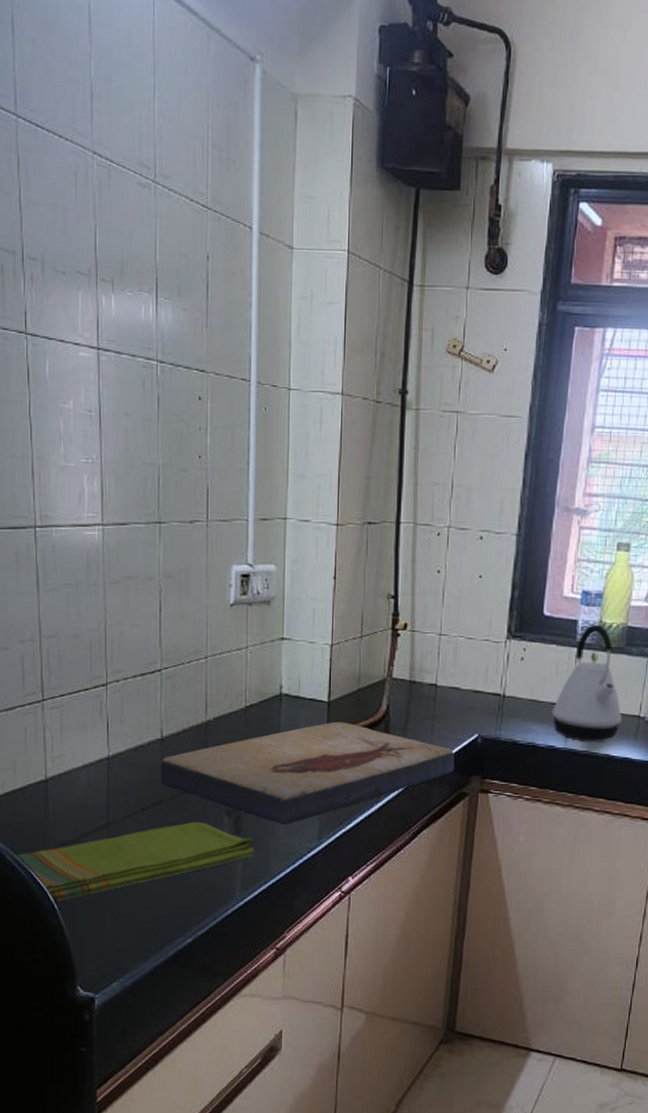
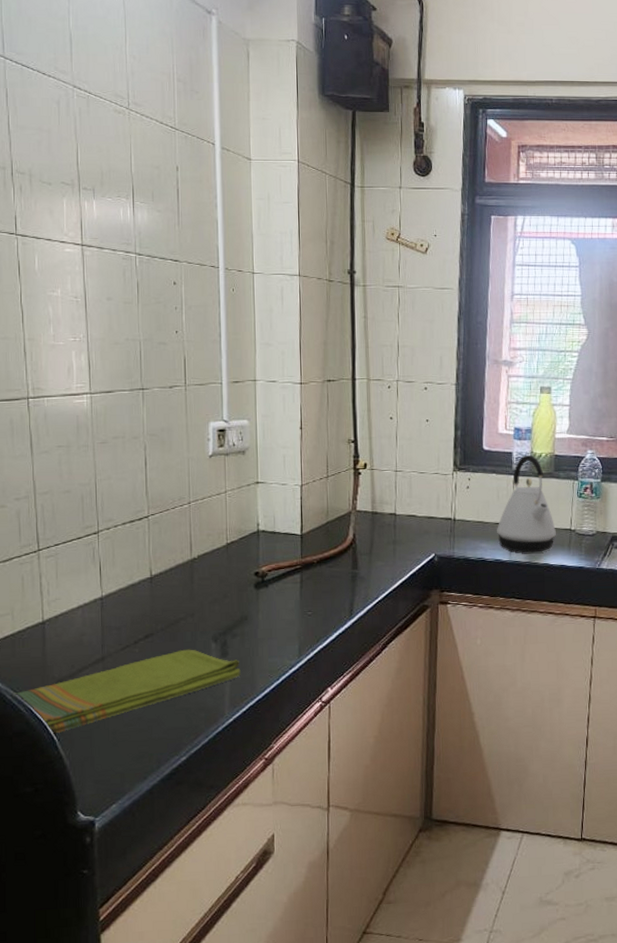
fish fossil: present [160,721,454,826] -> none [150,551,416,647]

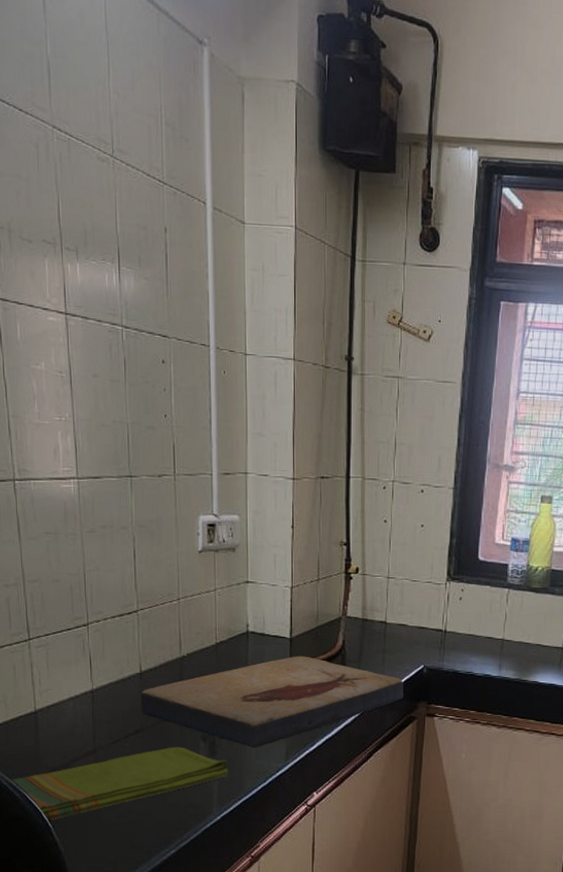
fish fossil: none [150,551,416,647] -> present [140,656,403,749]
kettle: present [497,455,556,553] -> none [488,568,547,670]

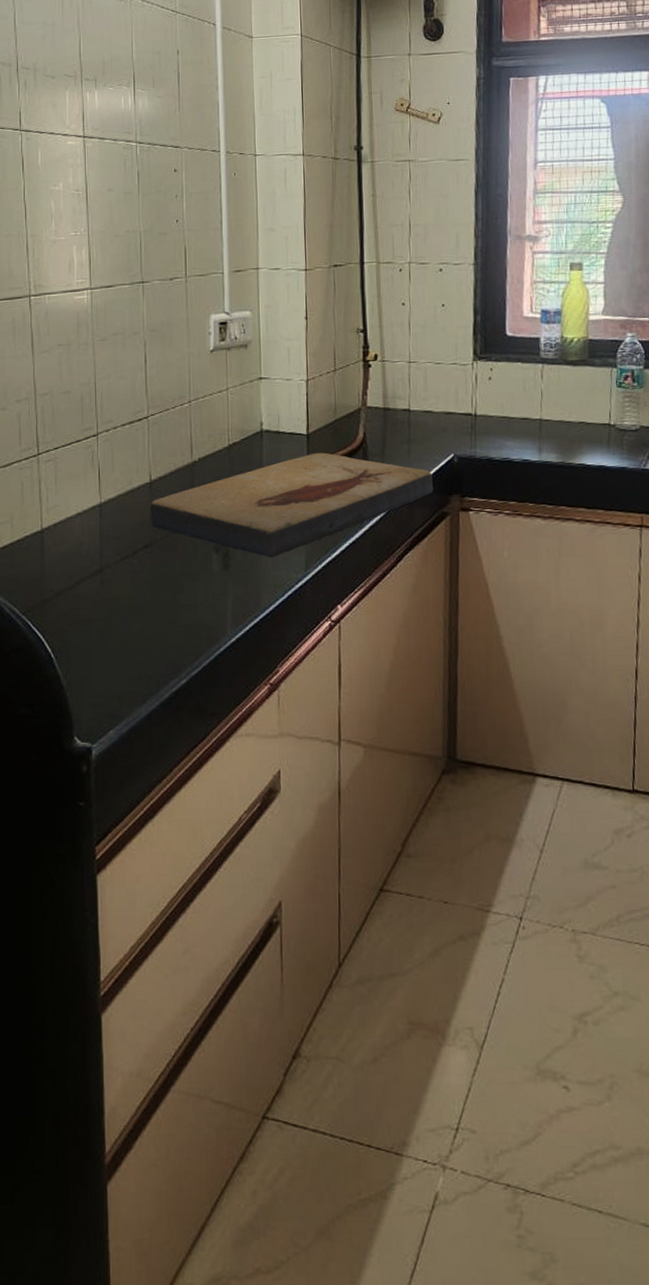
dish towel: present [9,746,229,821] -> none [12,560,244,651]

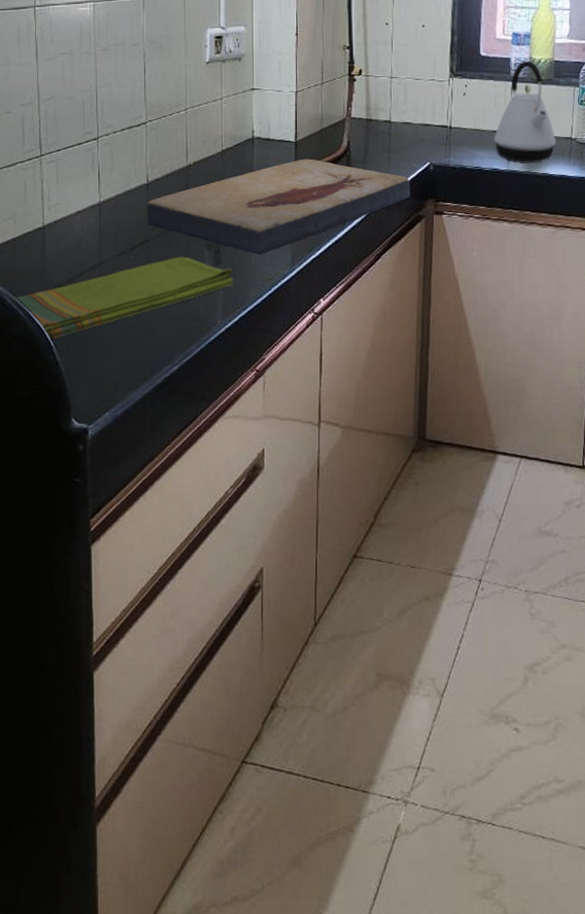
dish towel: none [12,560,244,651] -> present [14,256,233,339]
kettle: none [524,341,593,452] -> present [494,61,556,162]

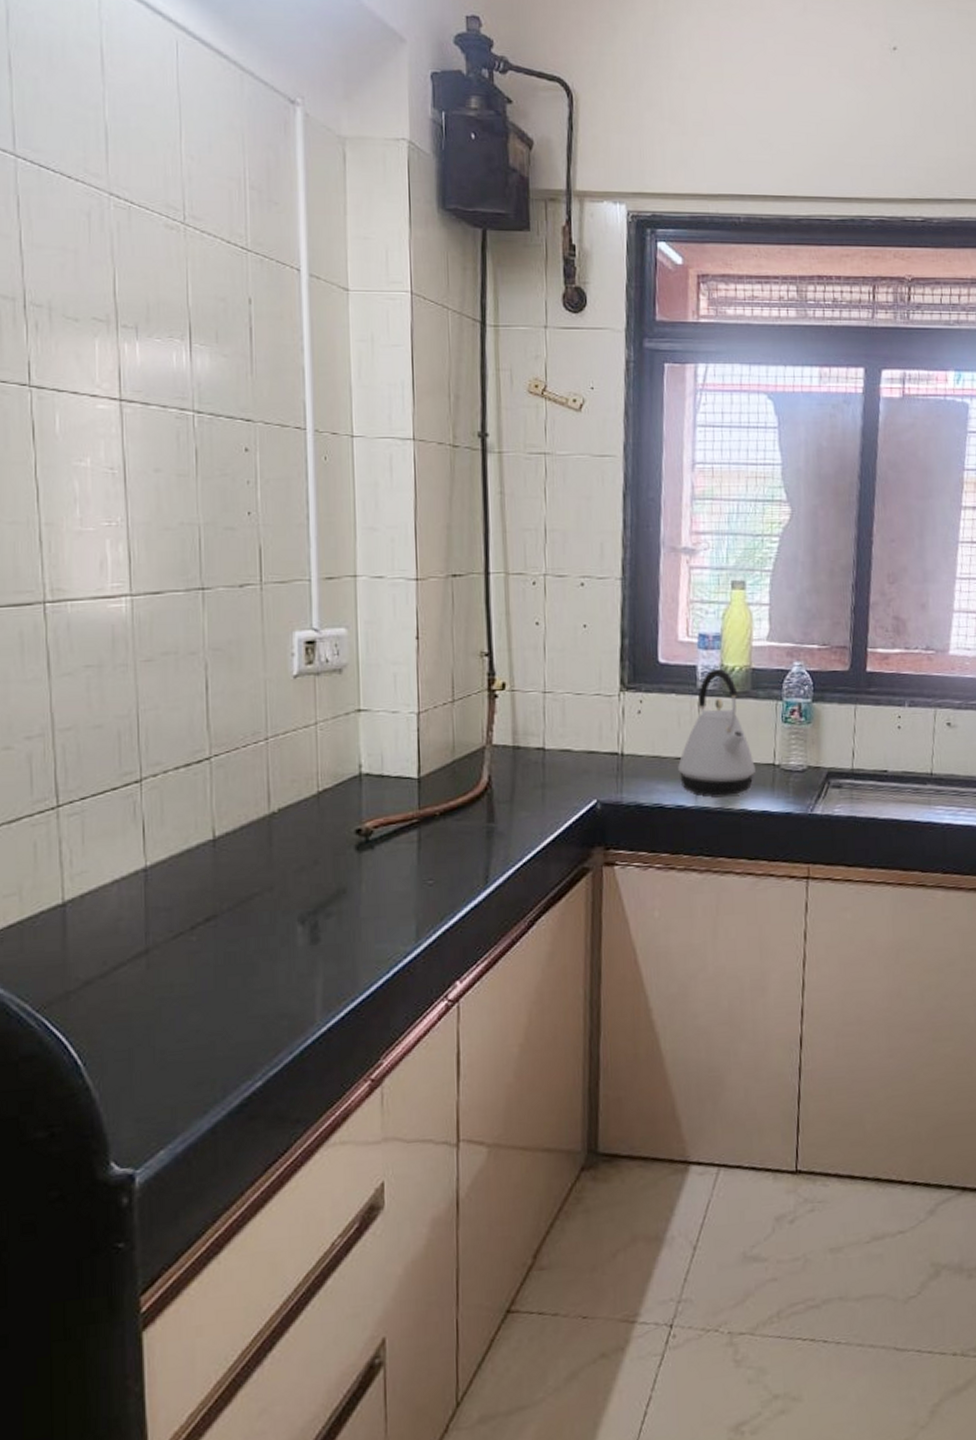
dish towel: present [14,256,233,339] -> none [21,935,337,1057]
fish fossil: present [147,159,410,256] -> none [213,799,572,929]

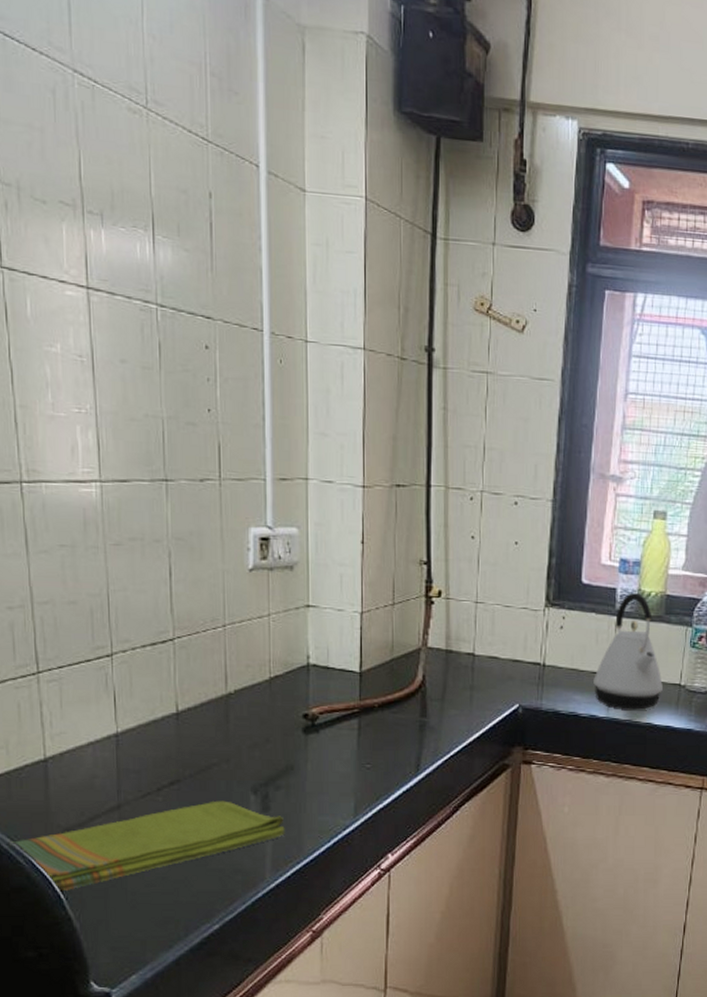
dish towel: none [21,935,337,1057] -> present [11,800,285,892]

